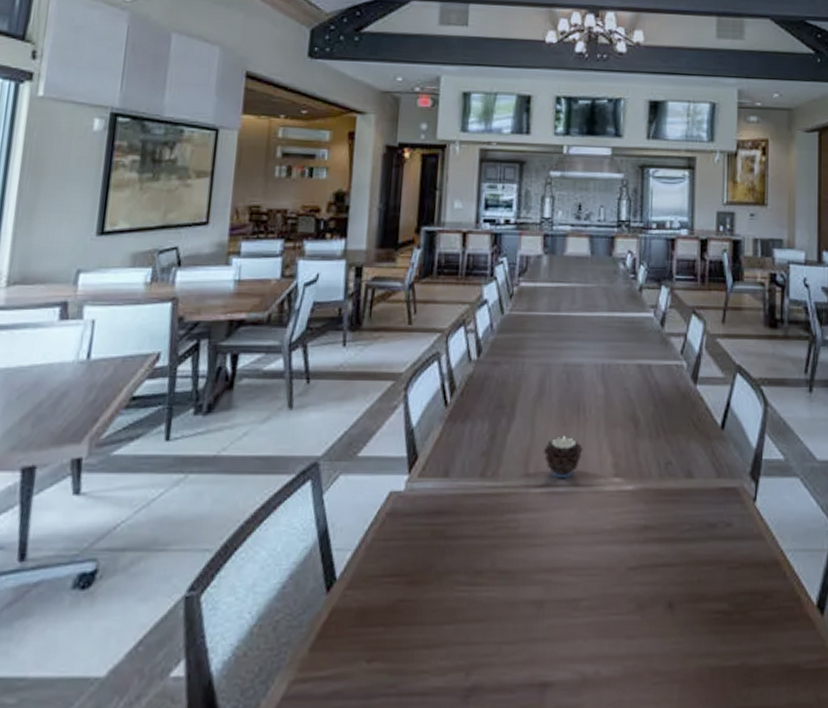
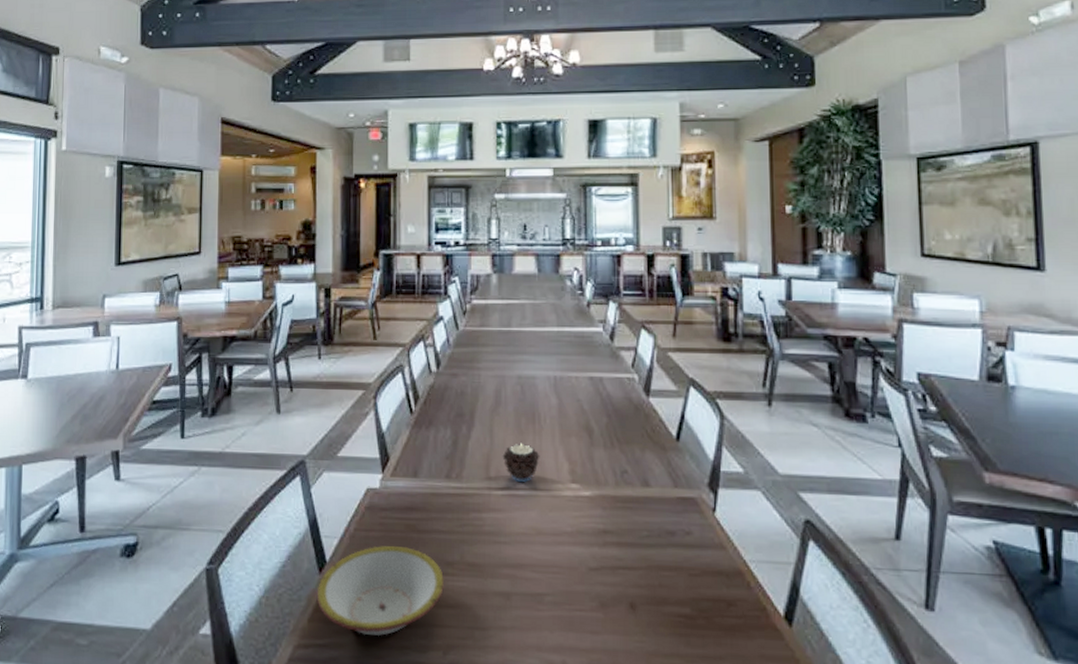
bowl: none [321,555,473,662] -> present [316,545,445,637]

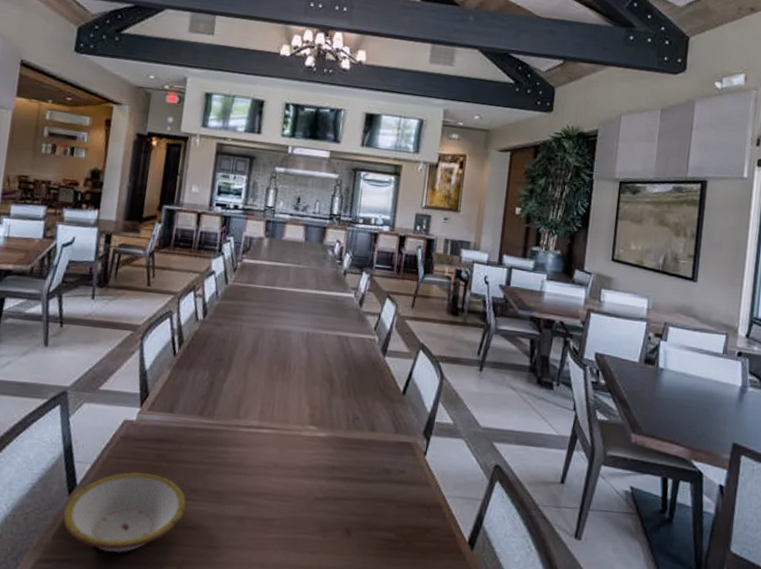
candle: present [502,443,540,482] -> none [252,388,286,422]

